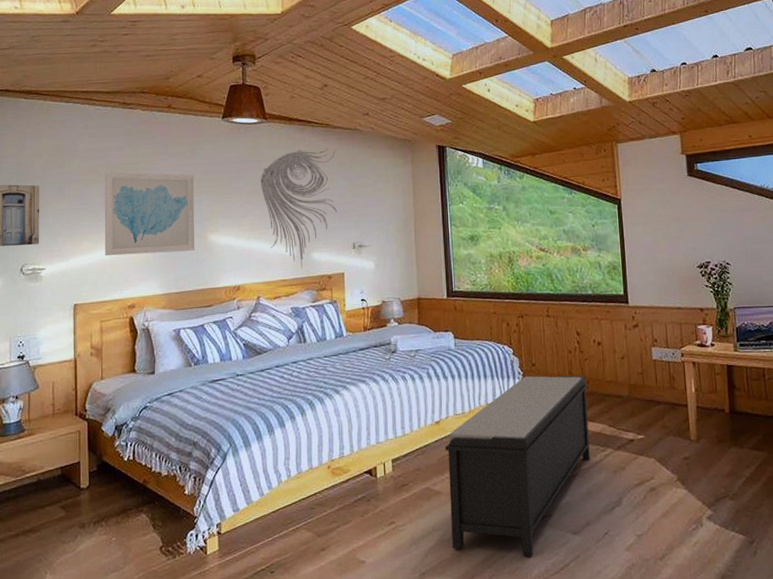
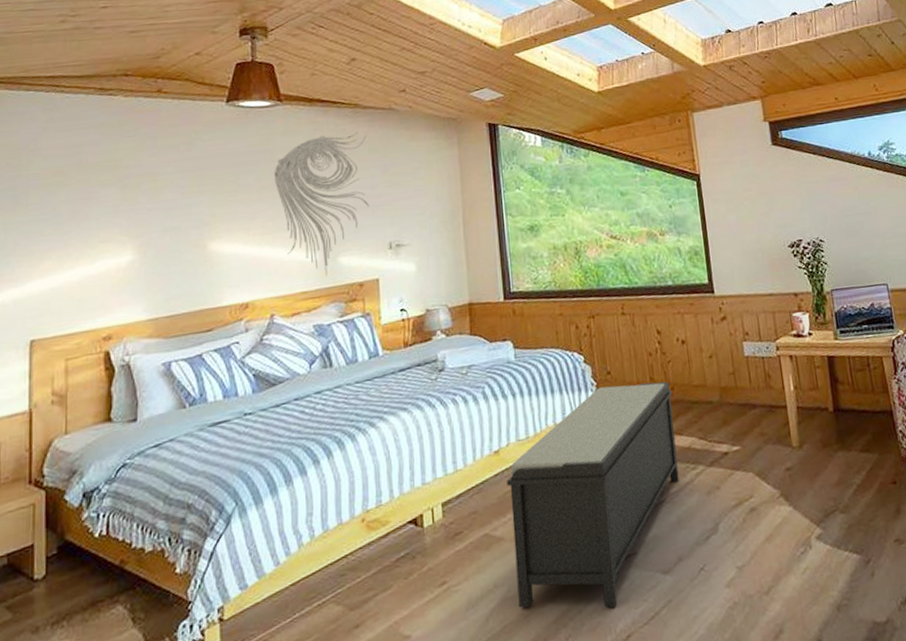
wall art: present [104,172,195,256] -> none [72,171,191,277]

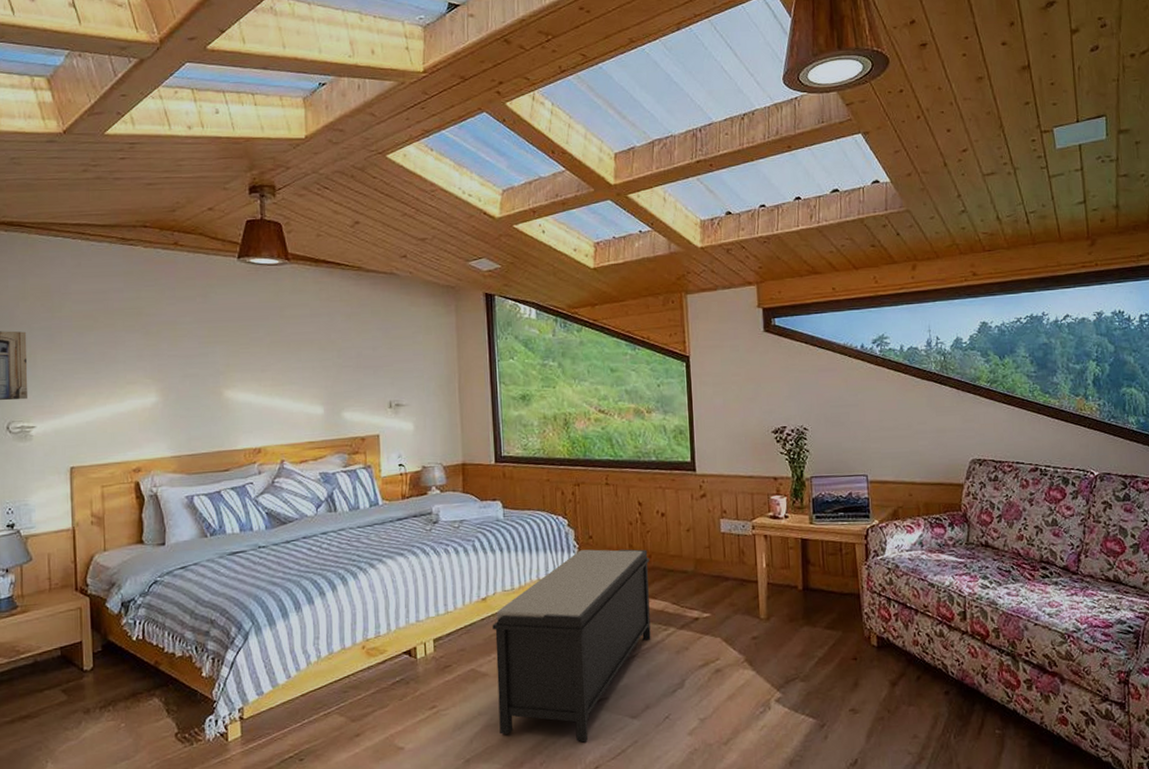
wall sculpture: present [274,132,370,276] -> none [282,294,372,429]

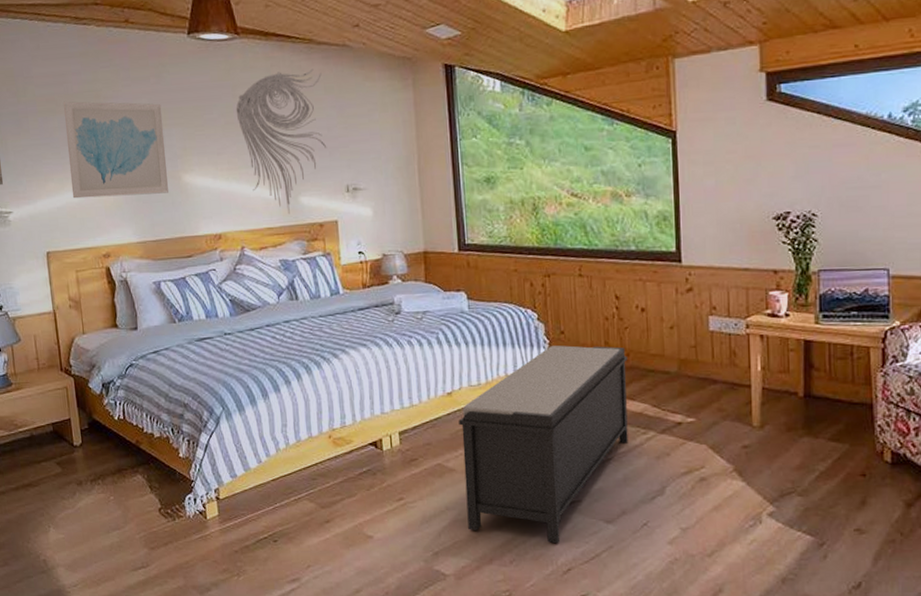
wall art: none [102,317,208,413] -> present [64,101,168,199]
wall sculpture: none [282,294,372,429] -> present [235,69,327,215]

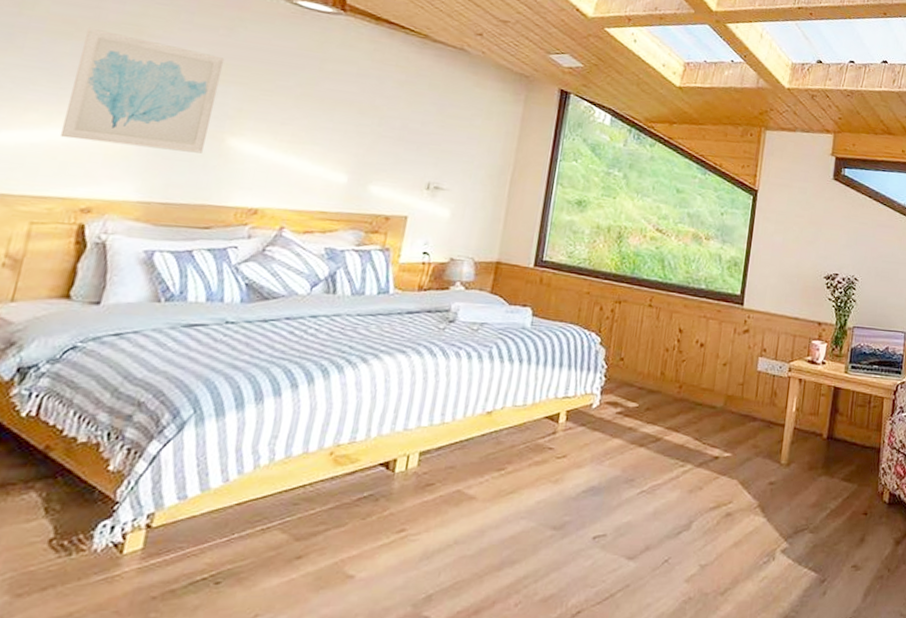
wall sculpture: present [235,69,327,215] -> none [314,57,430,202]
bench: present [458,345,628,544] -> none [475,371,680,583]

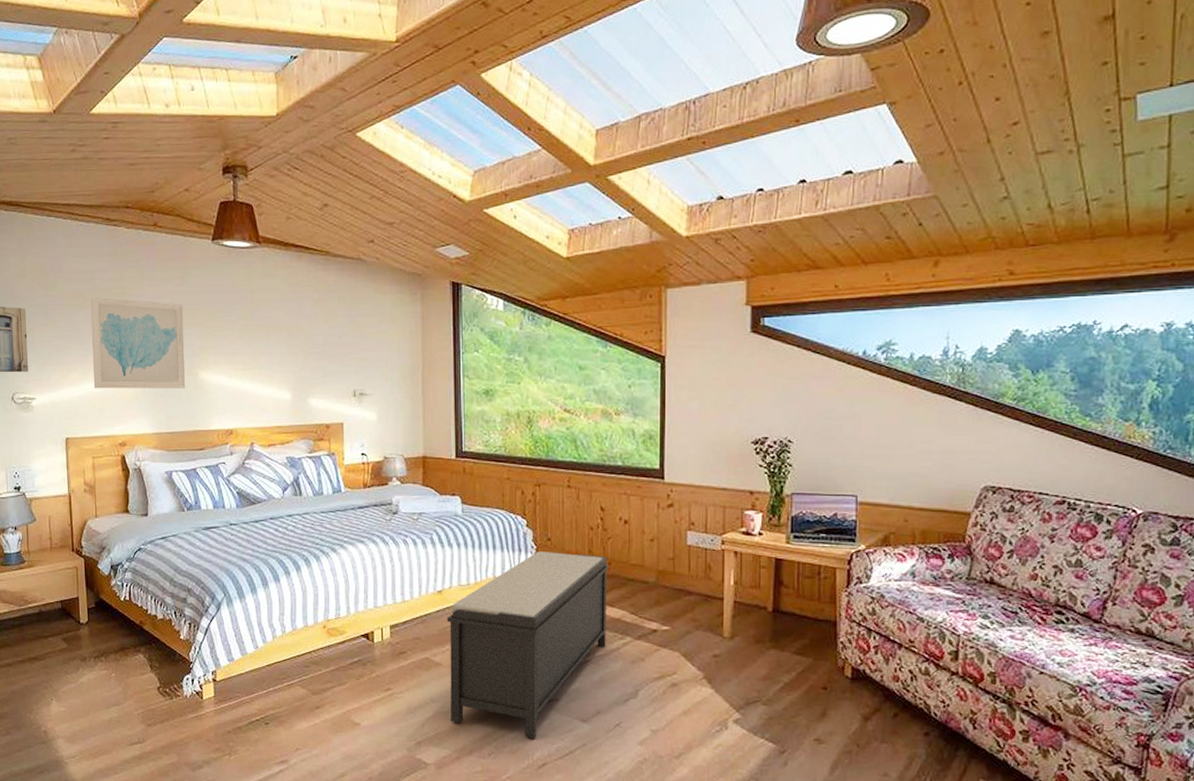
bench: none [475,371,680,583] -> present [447,552,609,739]

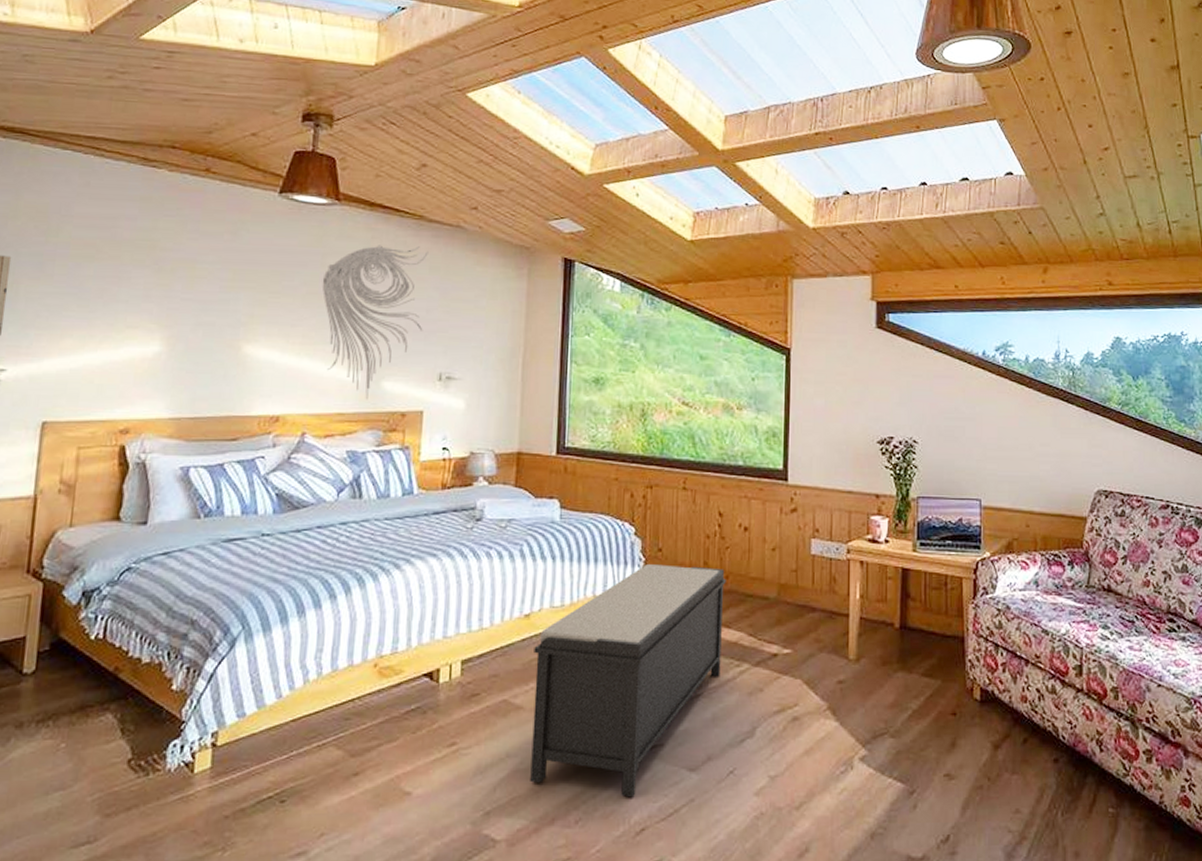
wall art: present [91,296,185,389] -> none [93,247,232,364]
wall sculpture: none [253,279,337,415] -> present [322,245,429,400]

